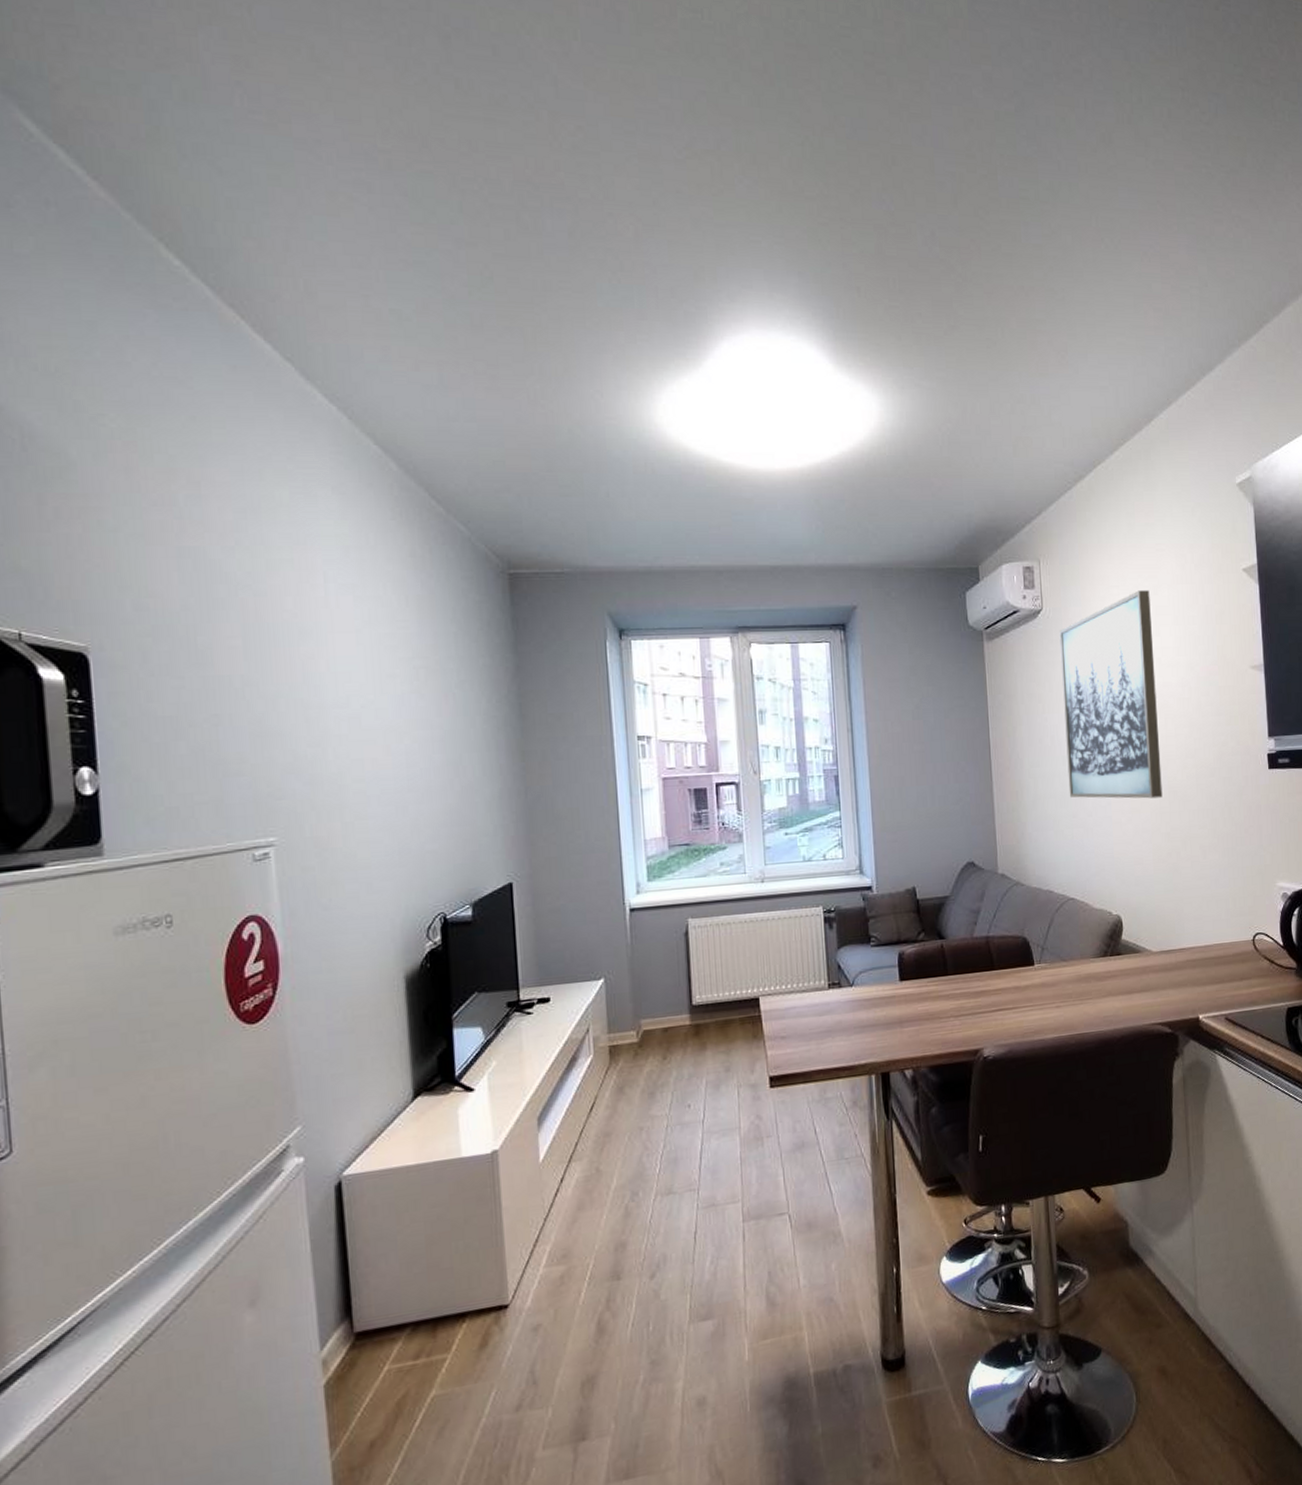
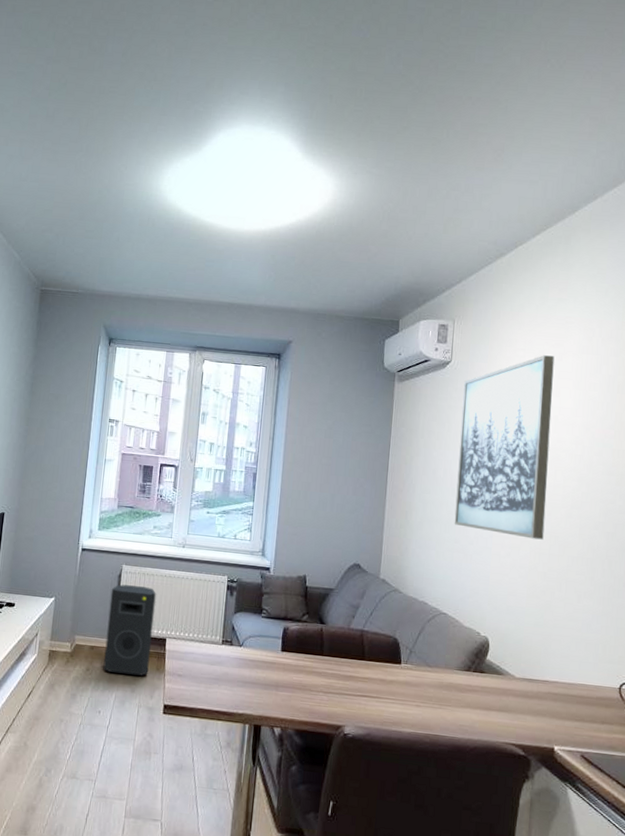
speaker: none [678,940,743,1055] -> present [103,584,156,676]

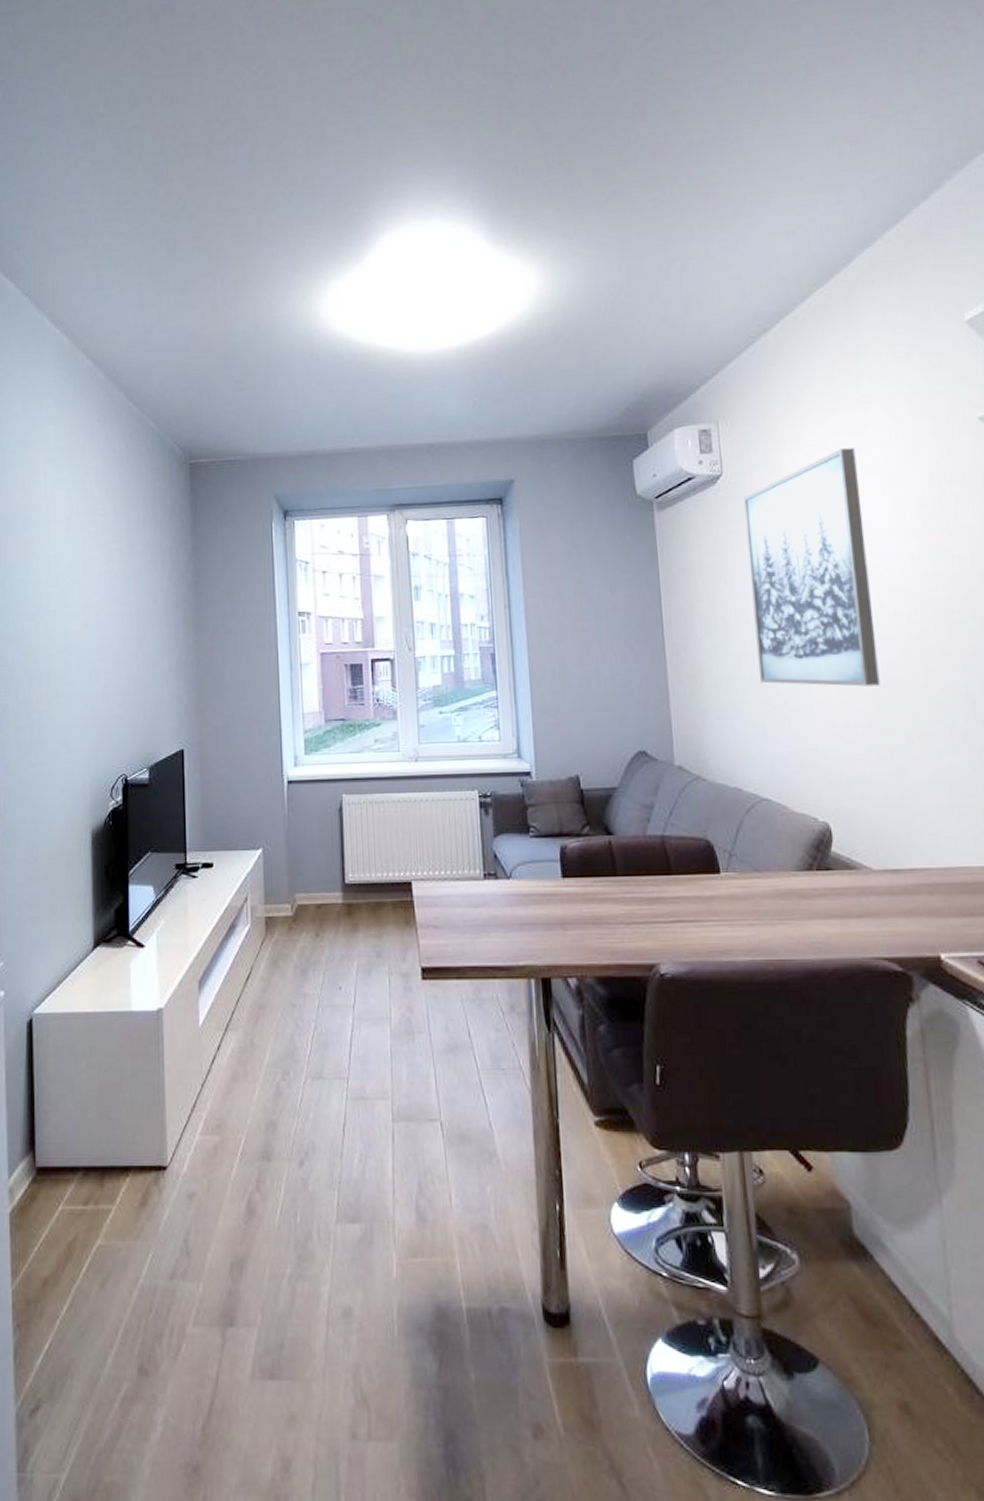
speaker: present [103,584,156,676] -> none [332,819,395,935]

